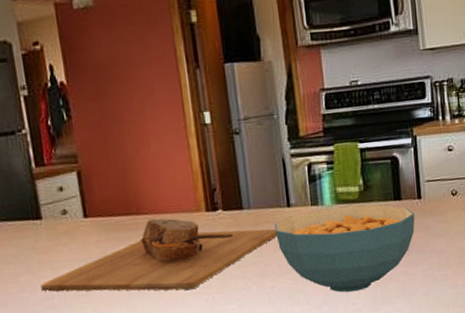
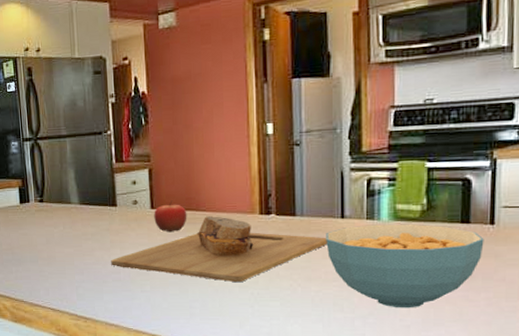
fruit: none [88,205,128,243] -> present [154,200,187,233]

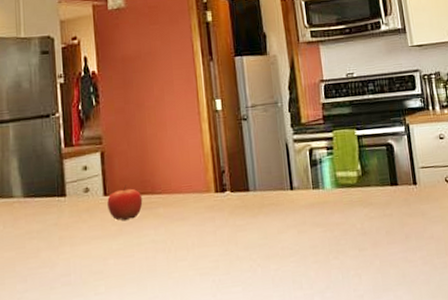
cutting board: present [111,216,327,283] -> none [59,198,281,271]
cereal bowl: present [326,223,484,308] -> none [278,189,412,278]

